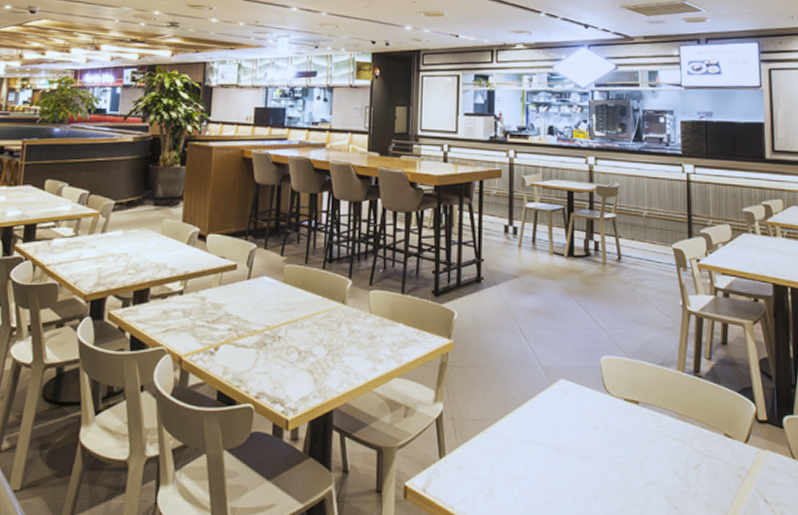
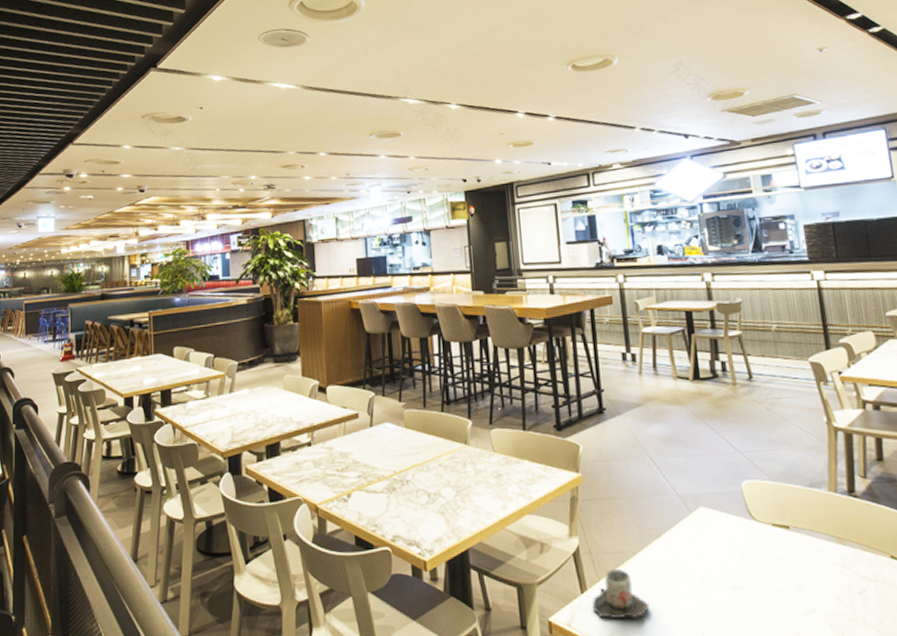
mug: none [448,435,503,484] -> present [592,568,650,618]

